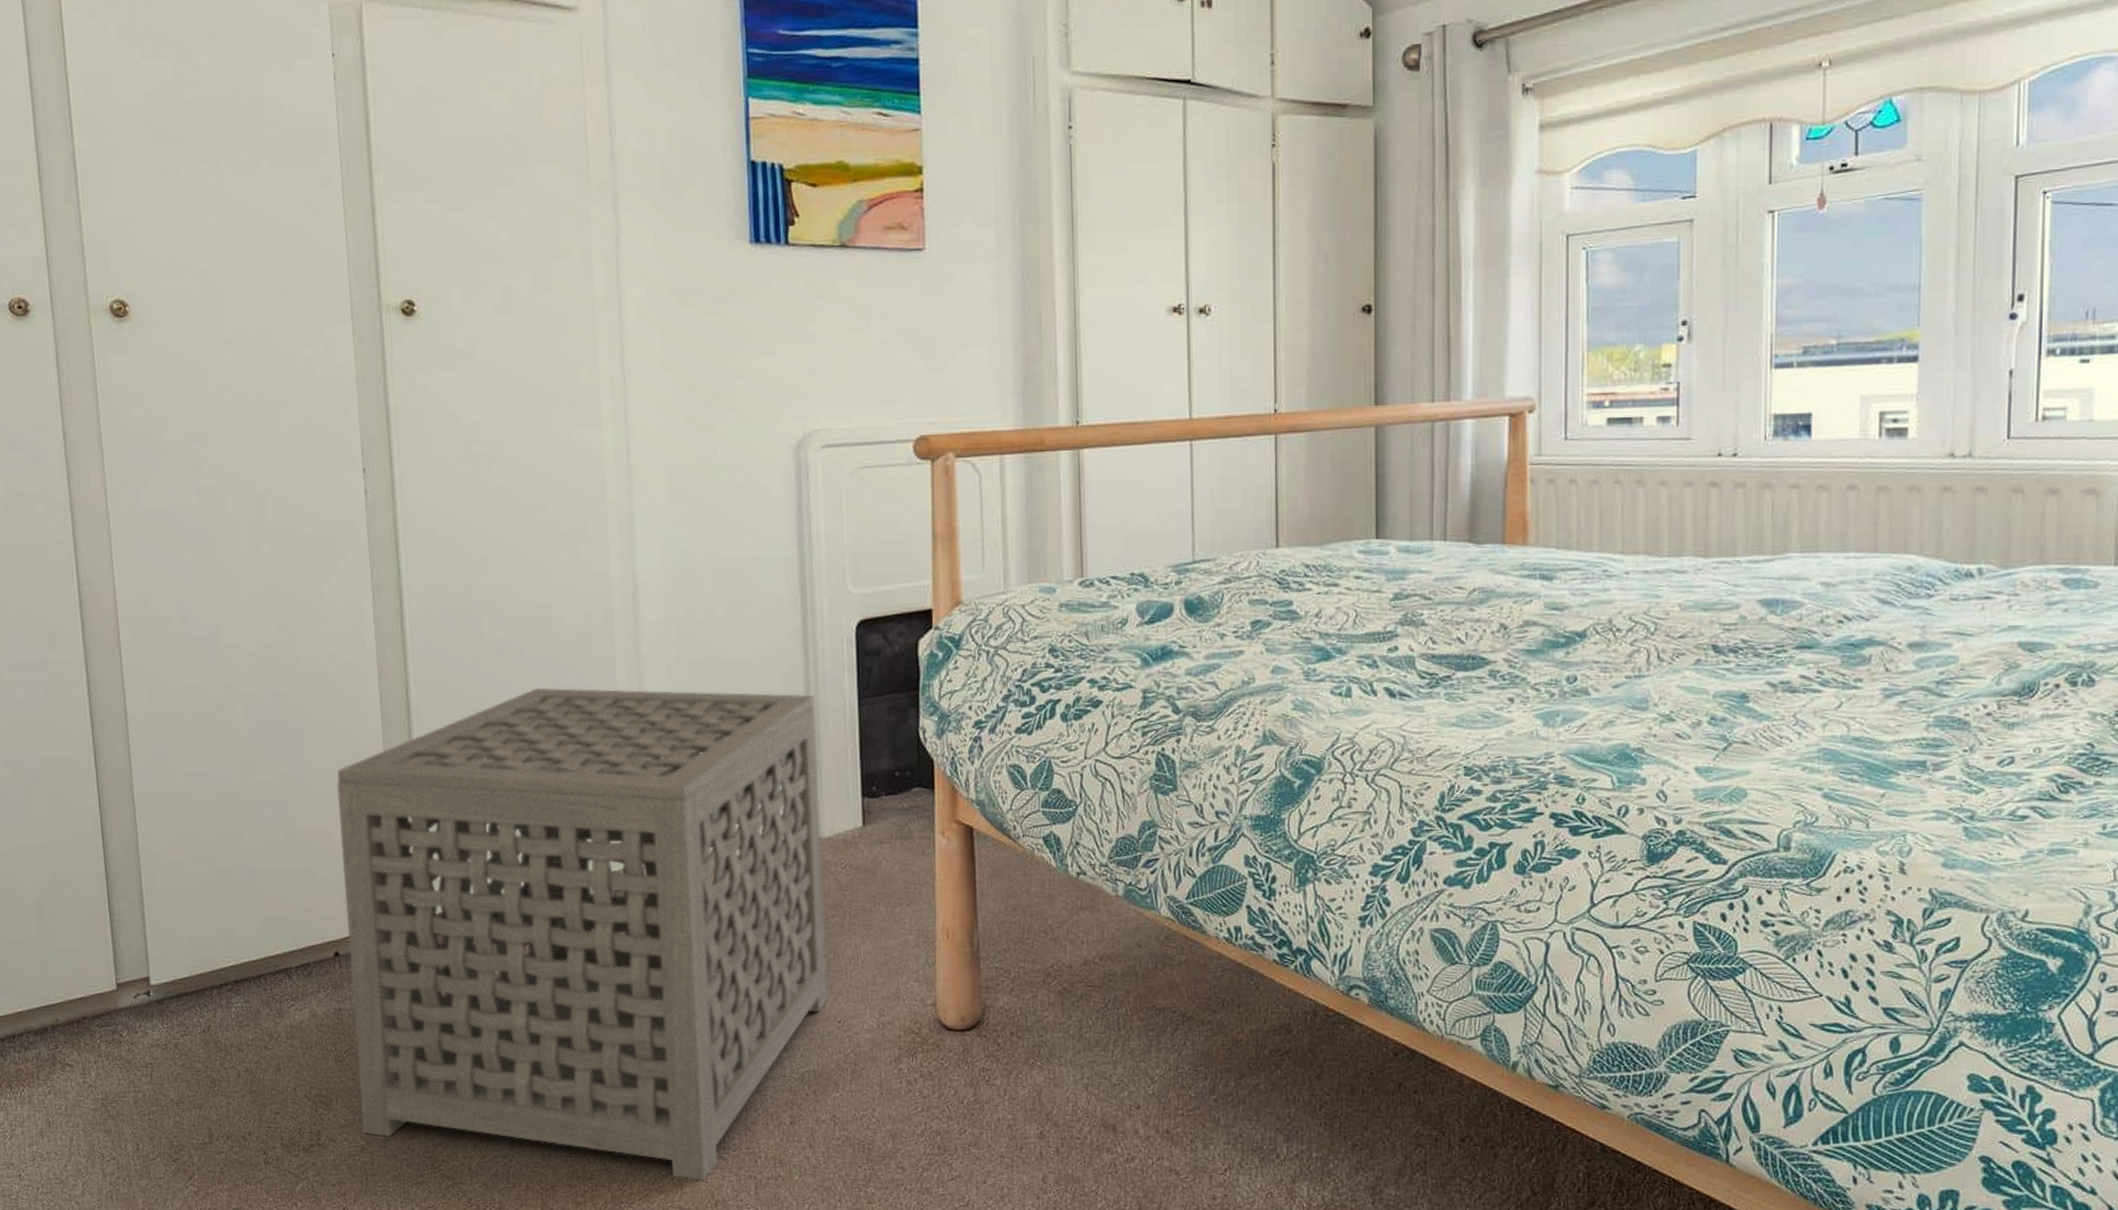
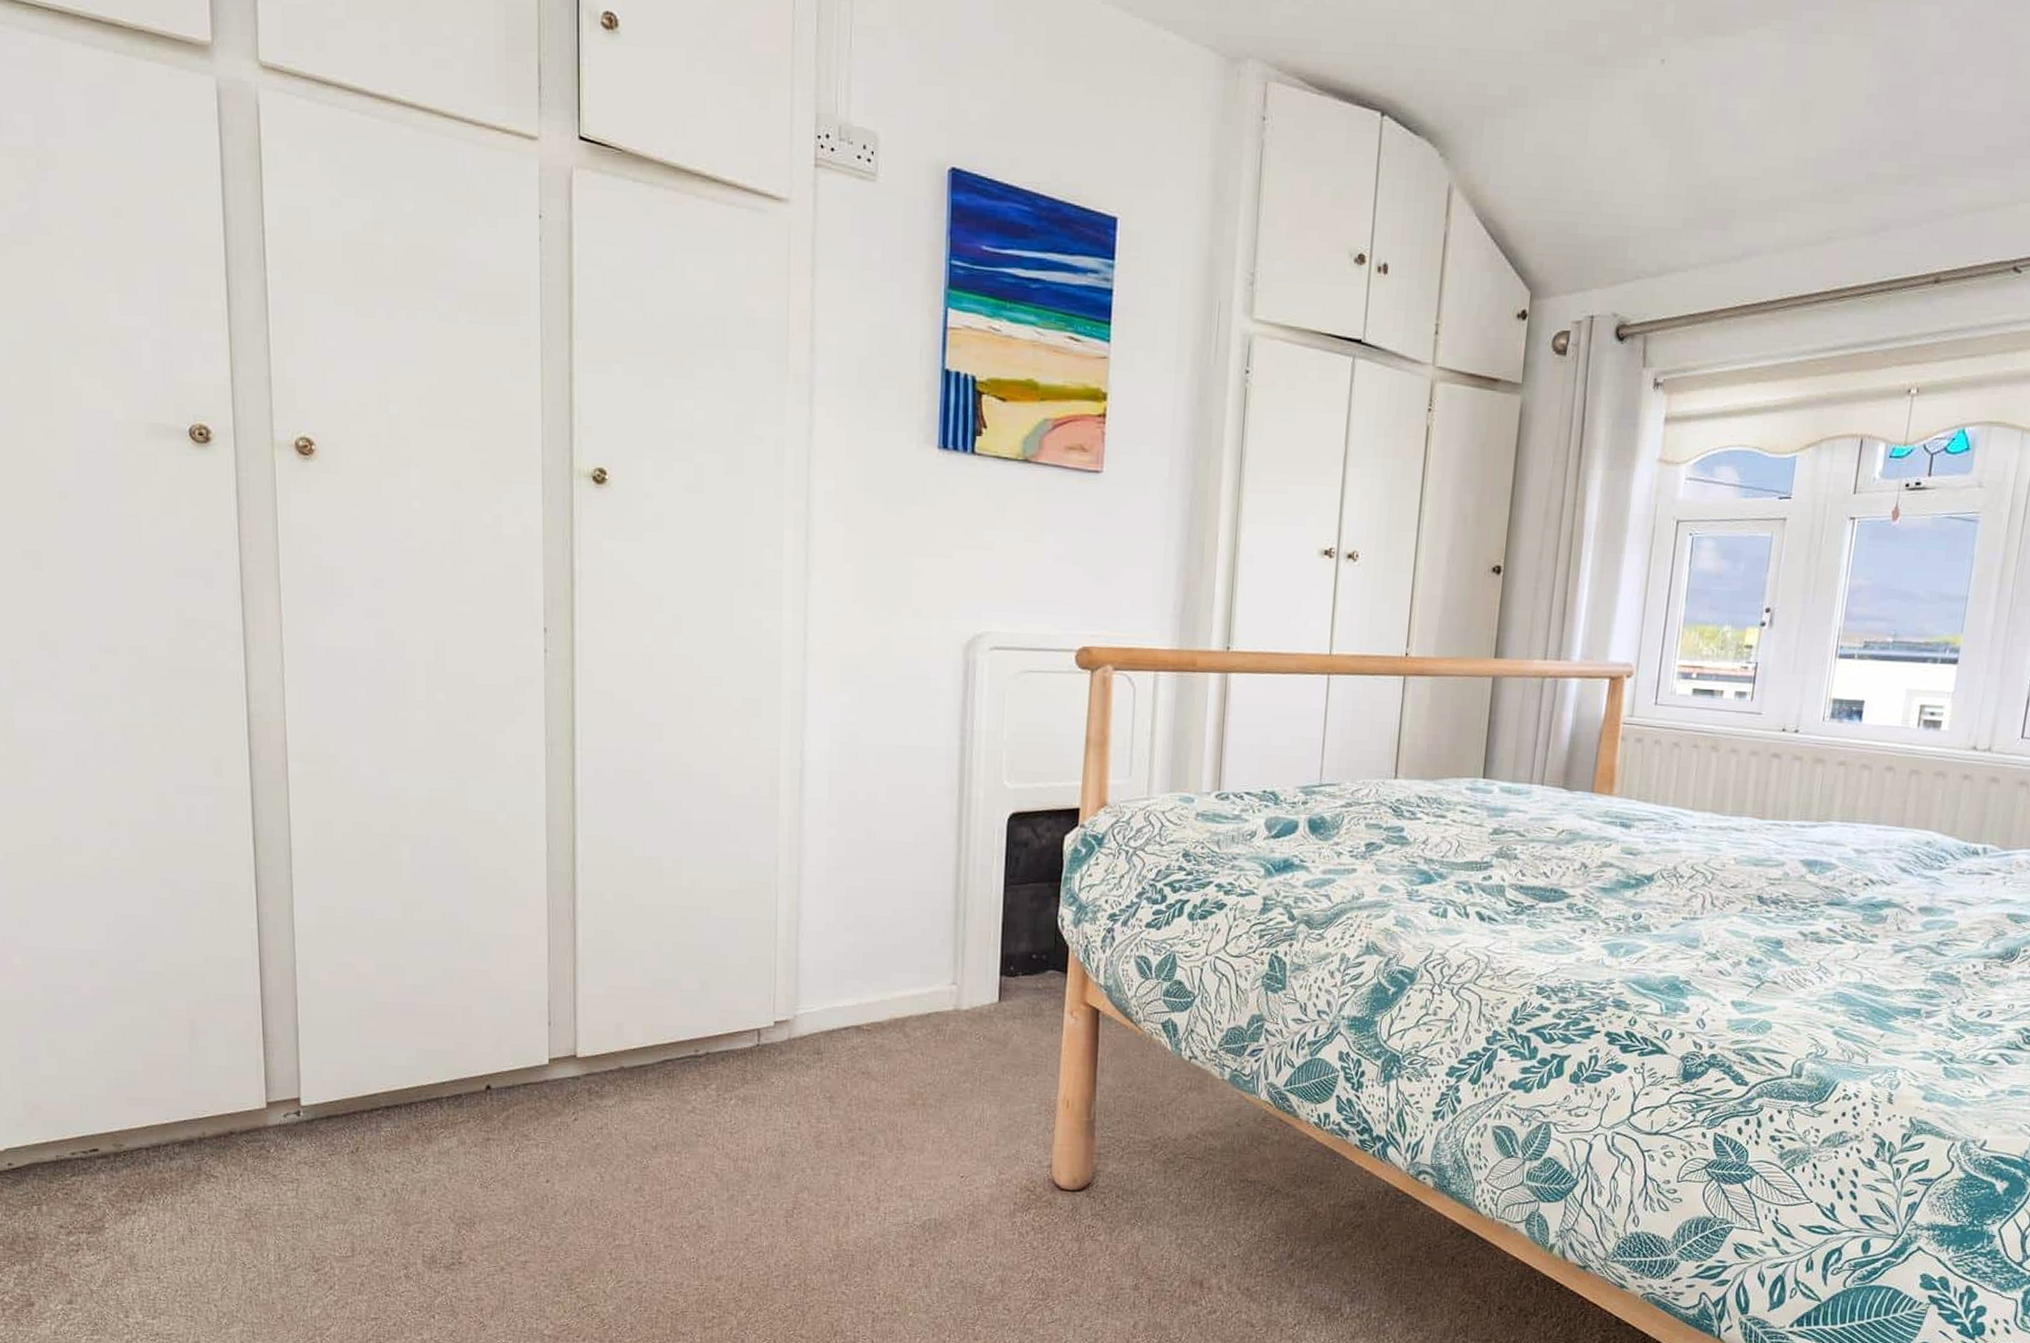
side table: present [336,688,828,1180] -> none [498,852,965,1312]

